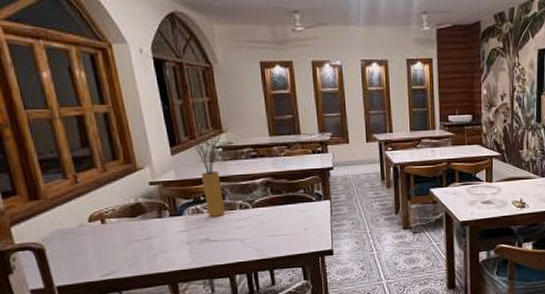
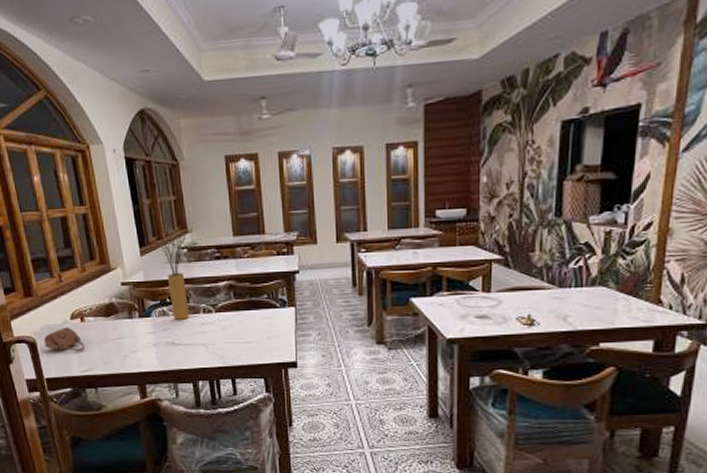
handbag: none [54,230,106,256] -> present [43,327,85,352]

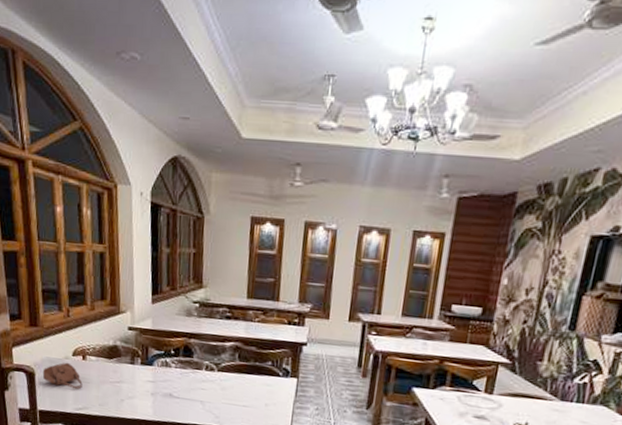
vase: present [161,231,189,320] -> none [174,285,200,374]

